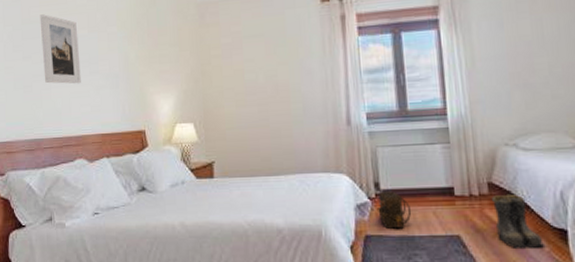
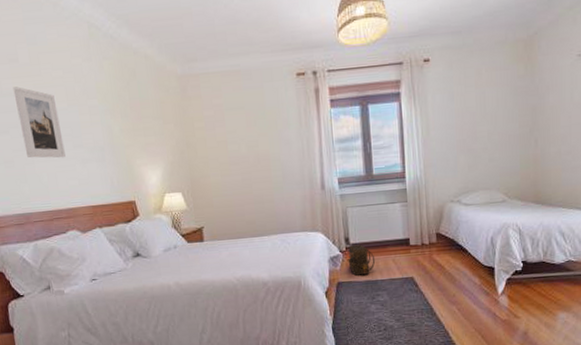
boots: present [491,195,546,250] -> none [438,242,478,285]

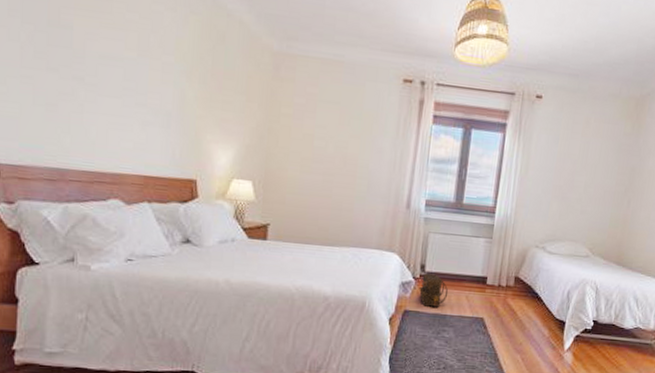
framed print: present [12,86,66,158] -> none [73,19,124,115]

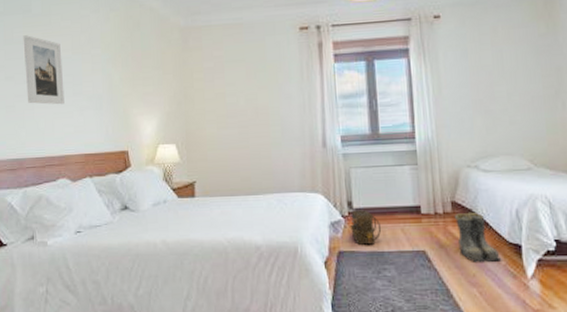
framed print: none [73,19,124,115] -> present [23,35,65,105]
boots: none [513,288,547,334] -> present [454,213,502,264]

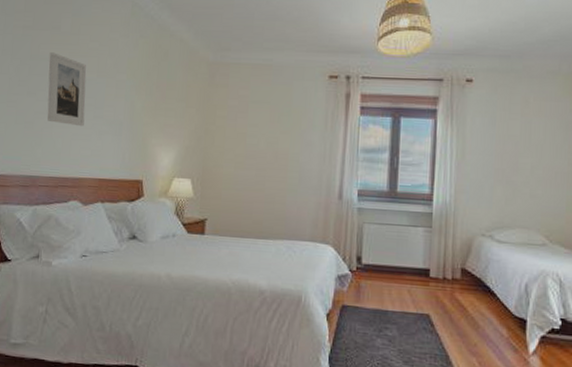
backpack: present [350,209,382,245] -> none [357,265,388,302]
boots: present [454,213,502,264] -> none [462,281,505,334]

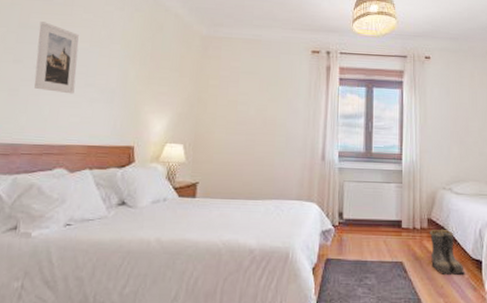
boots: none [462,281,505,334] -> present [429,230,466,276]

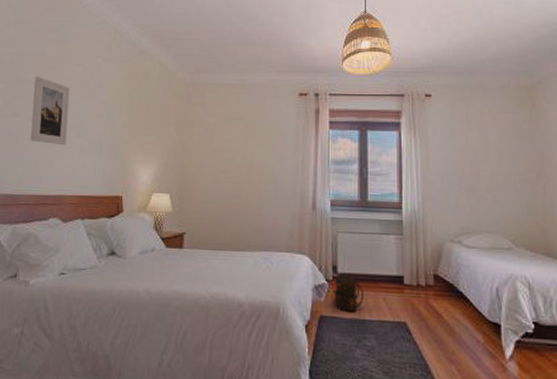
backpack: none [339,220,367,254] -> present [334,275,365,312]
boots: present [429,230,466,276] -> none [436,287,481,340]

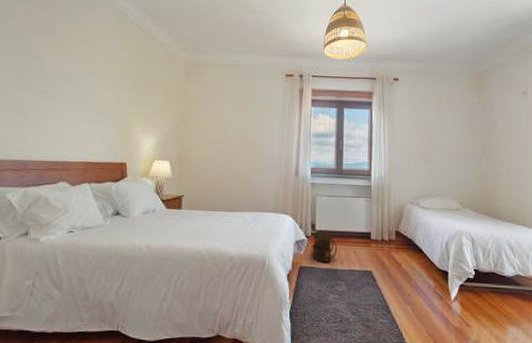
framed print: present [30,76,70,146] -> none [40,52,77,116]

